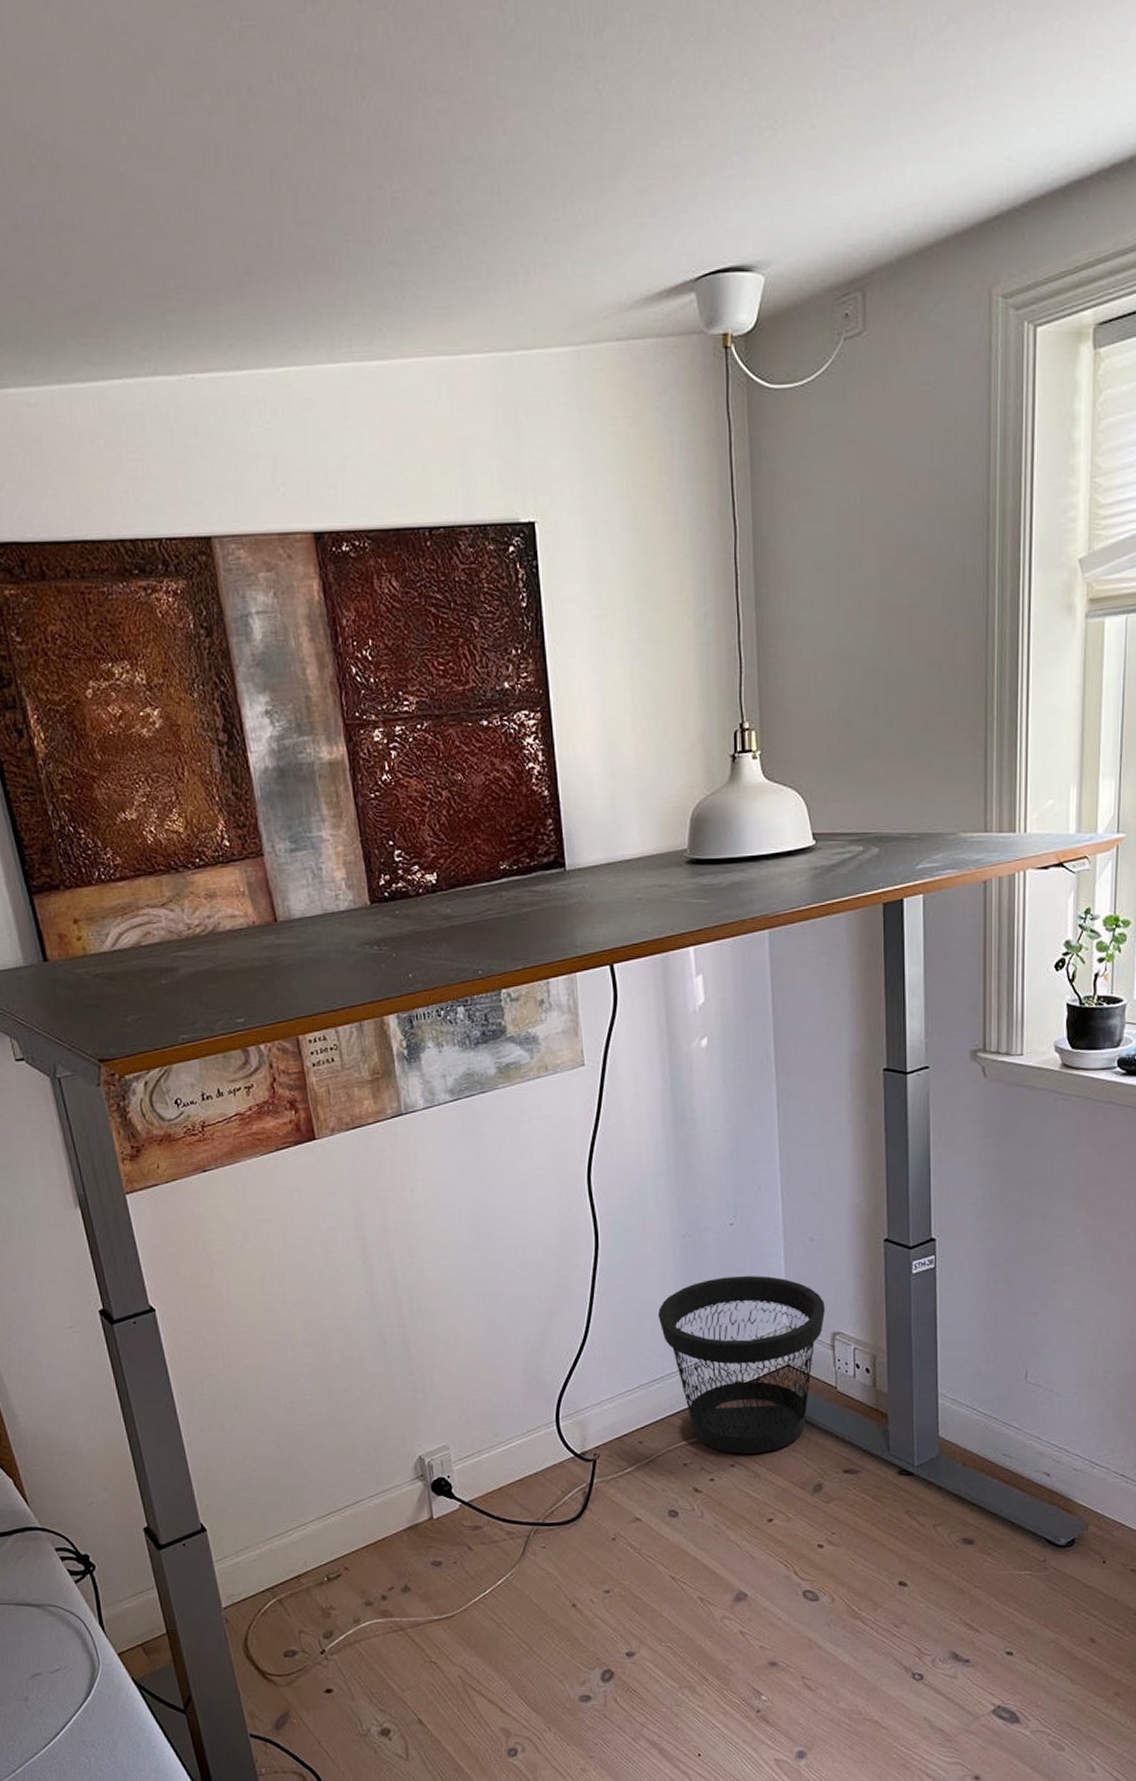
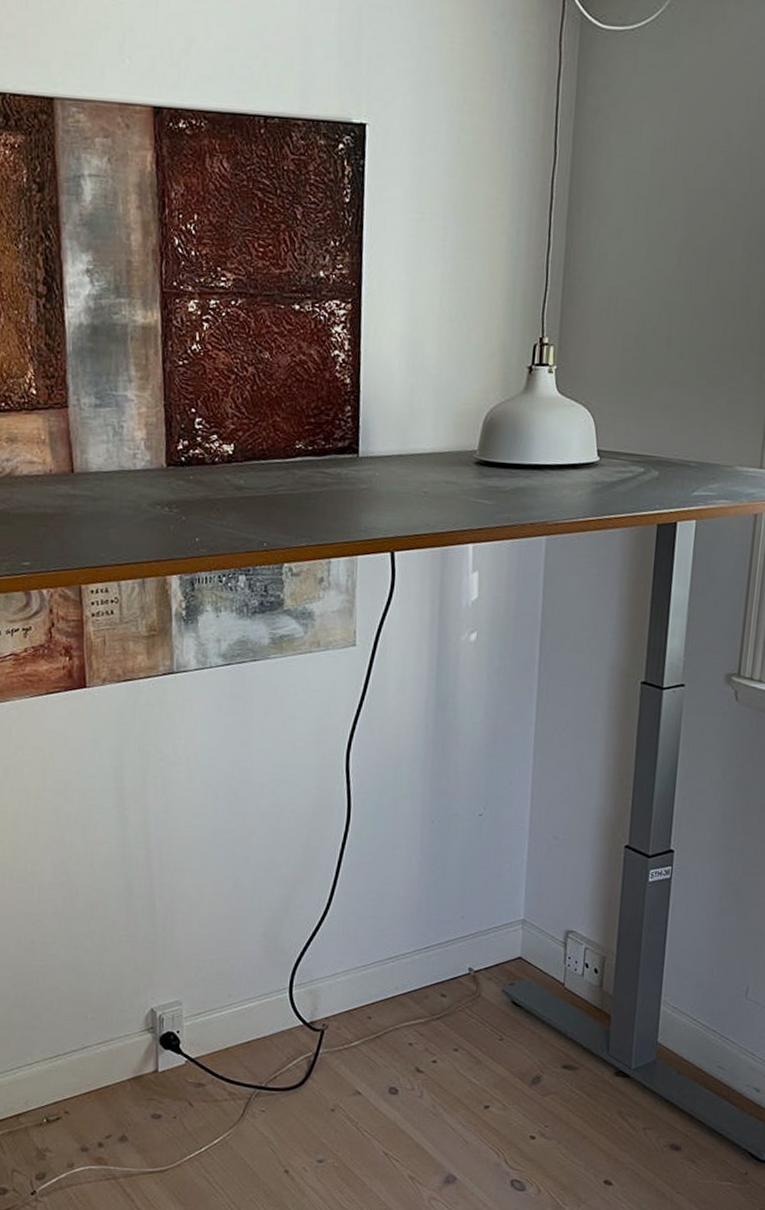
wastebasket: present [657,1276,826,1455] -> none [399,865,562,1041]

